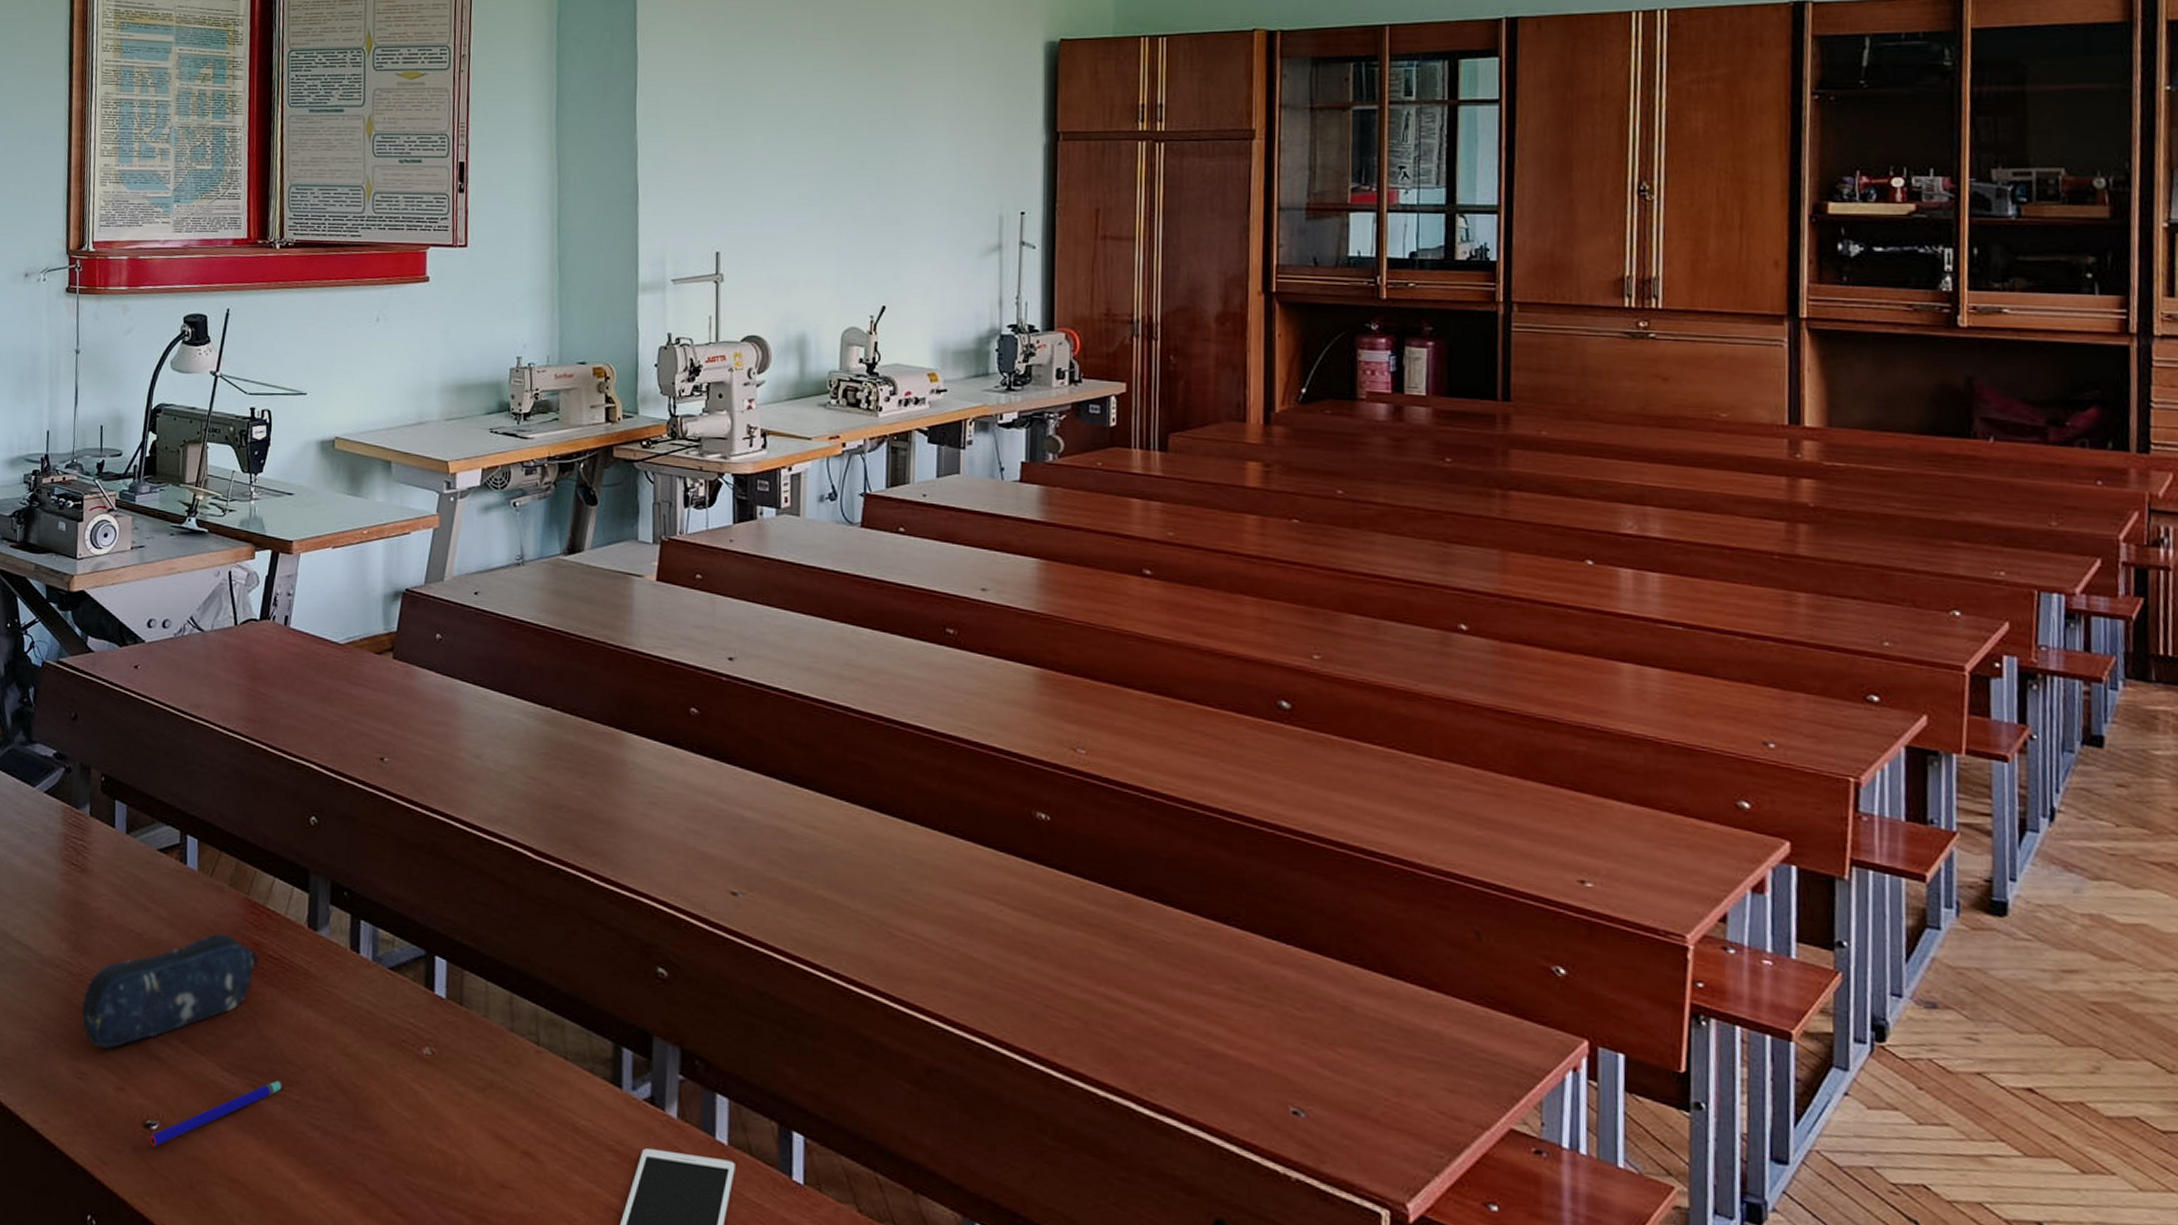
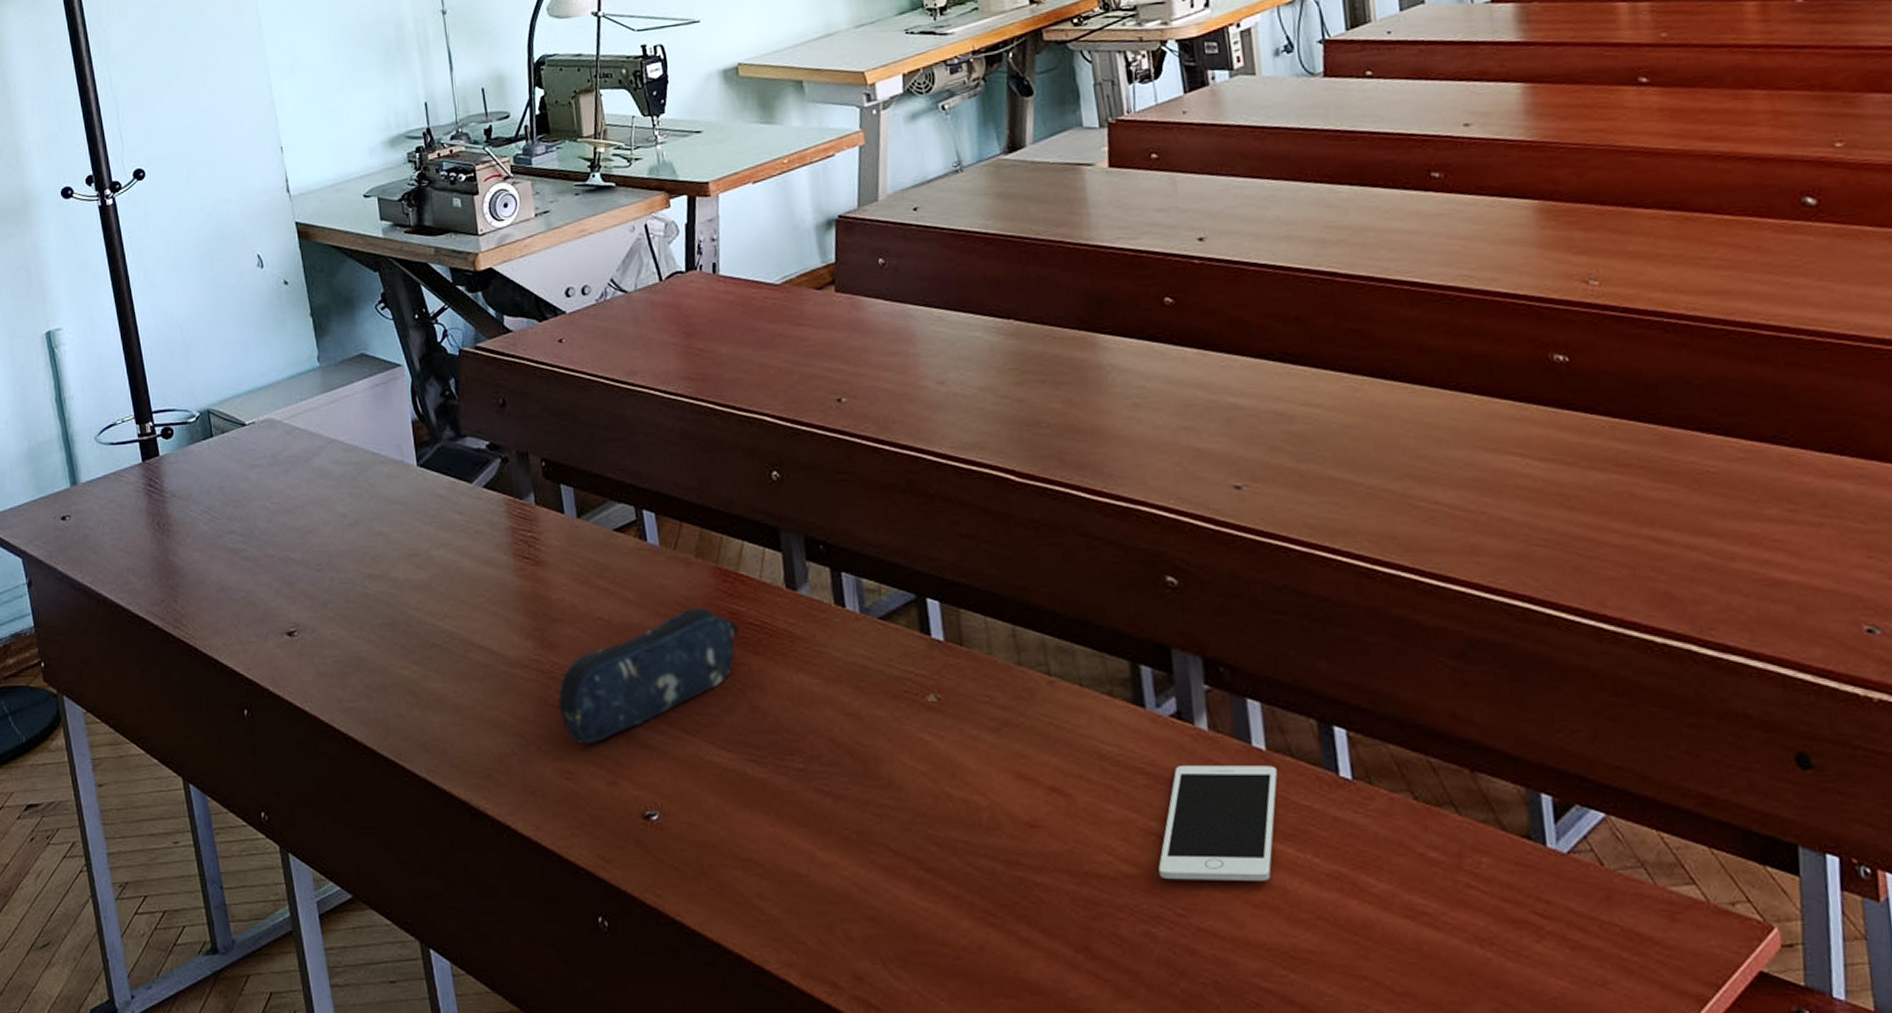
pen: present [149,1080,284,1147] -> none [650,751,785,838]

